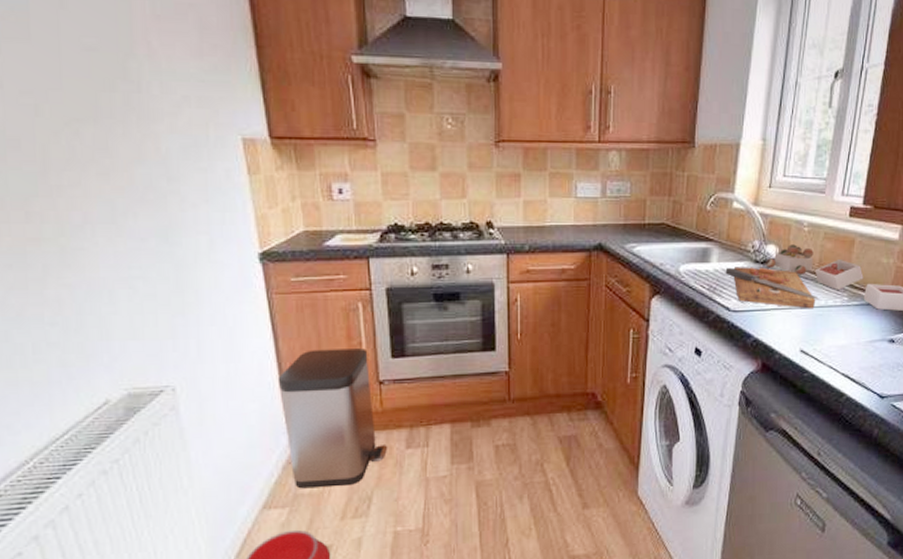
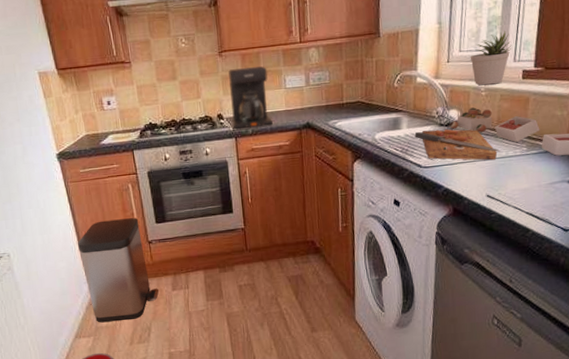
coffee maker: none [504,165,556,245] -> present [228,65,273,130]
potted plant: none [794,158,841,220] -> present [470,31,512,86]

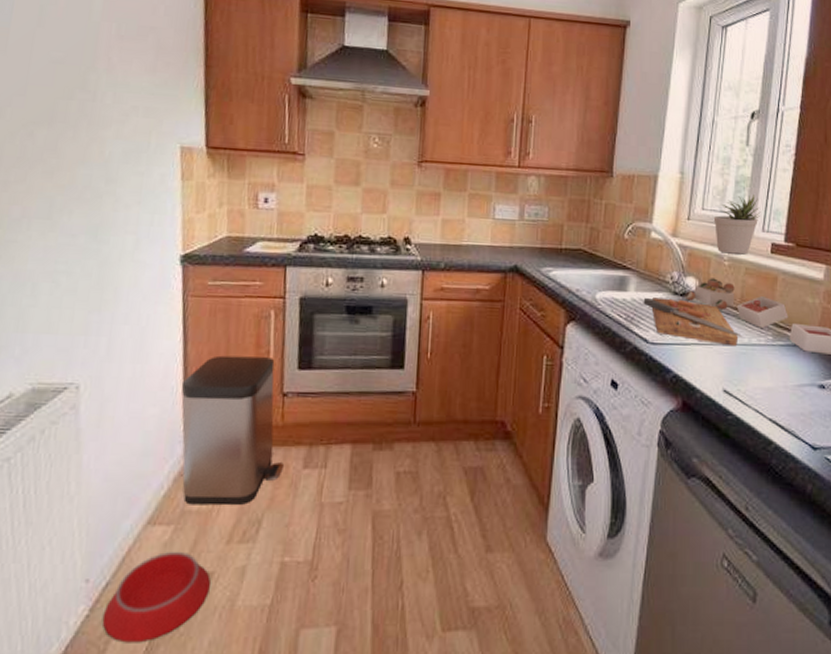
coffee maker: present [228,65,273,130] -> none [421,185,475,264]

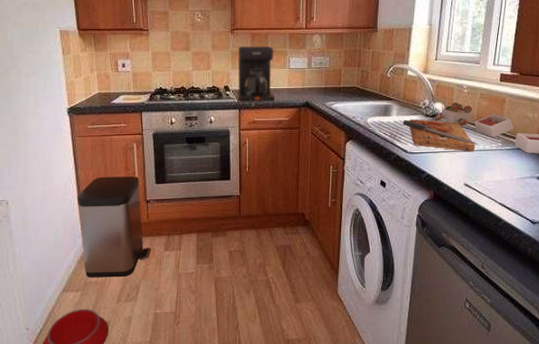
coffee maker: none [421,185,475,264] -> present [237,45,275,103]
potted plant: present [713,195,761,255] -> none [455,38,492,84]

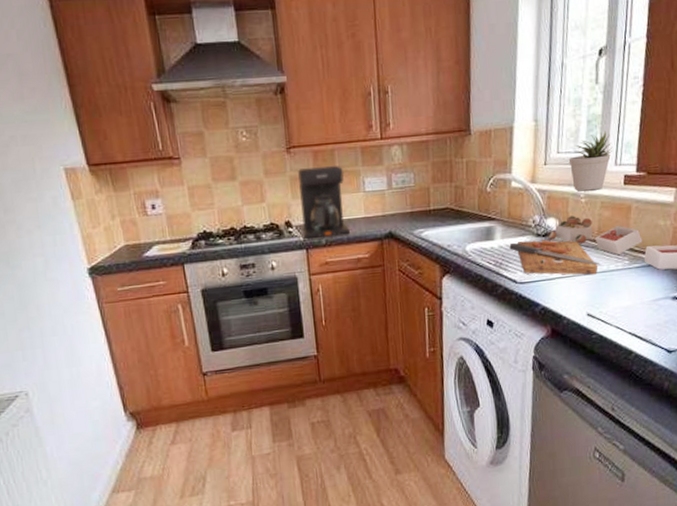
pedal bin: present [76,176,152,278] -> none [114,345,216,473]
potted plant: none [455,38,492,84] -> present [568,131,613,192]

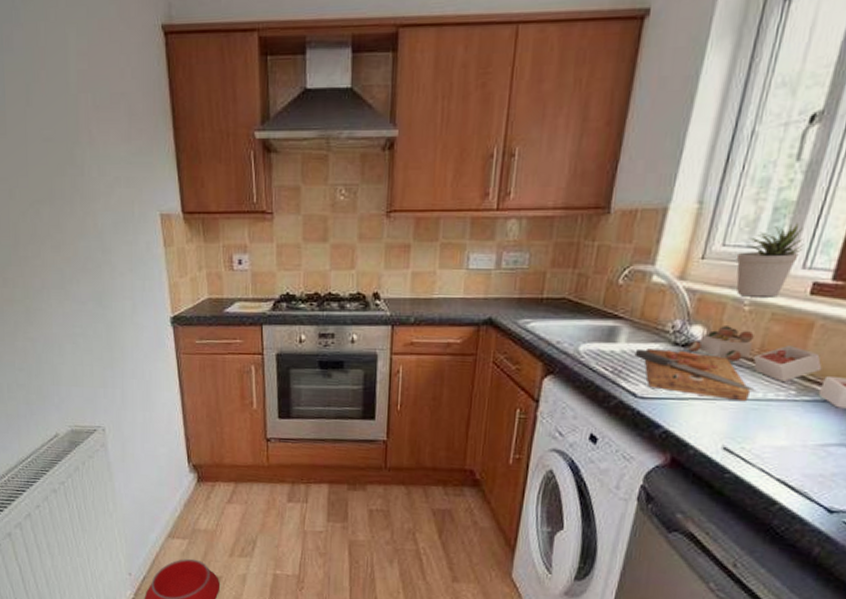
coffee maker: present [298,165,350,240] -> none [390,235,448,318]

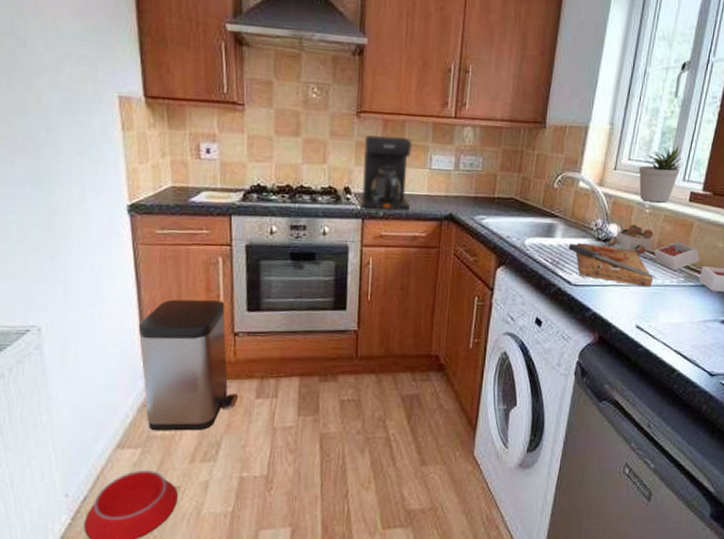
pedal bin: none [182,405,272,528] -> present [138,299,239,431]
coffee maker: none [390,235,448,318] -> present [361,135,413,212]

